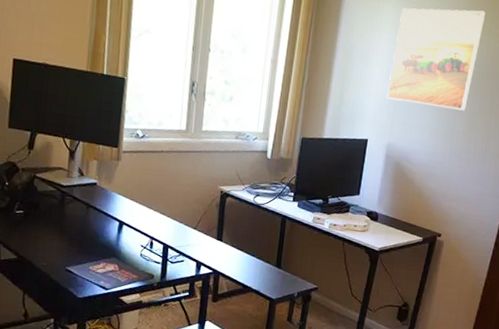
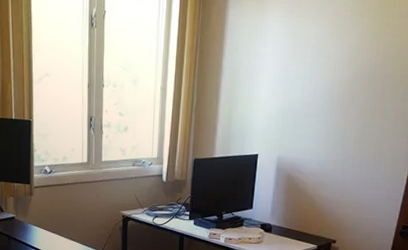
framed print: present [386,7,485,111] -> none [274,10,374,116]

